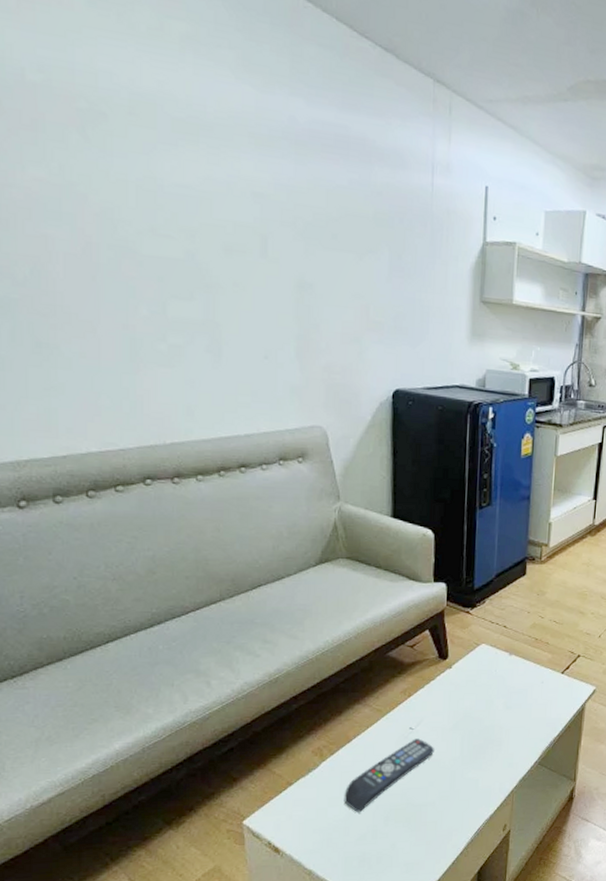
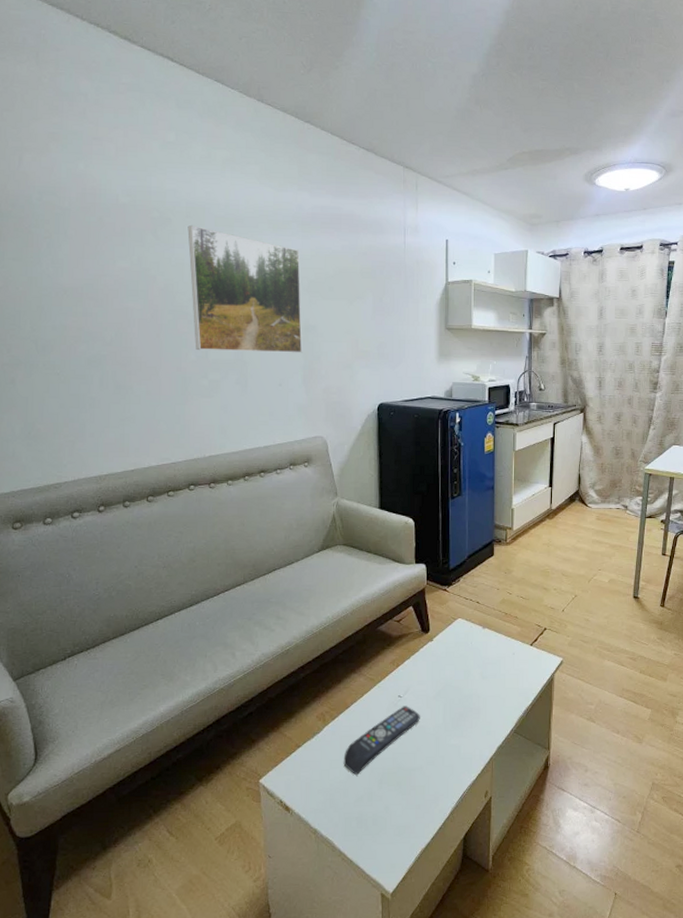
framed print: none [132,127,296,318] -> present [187,225,303,353]

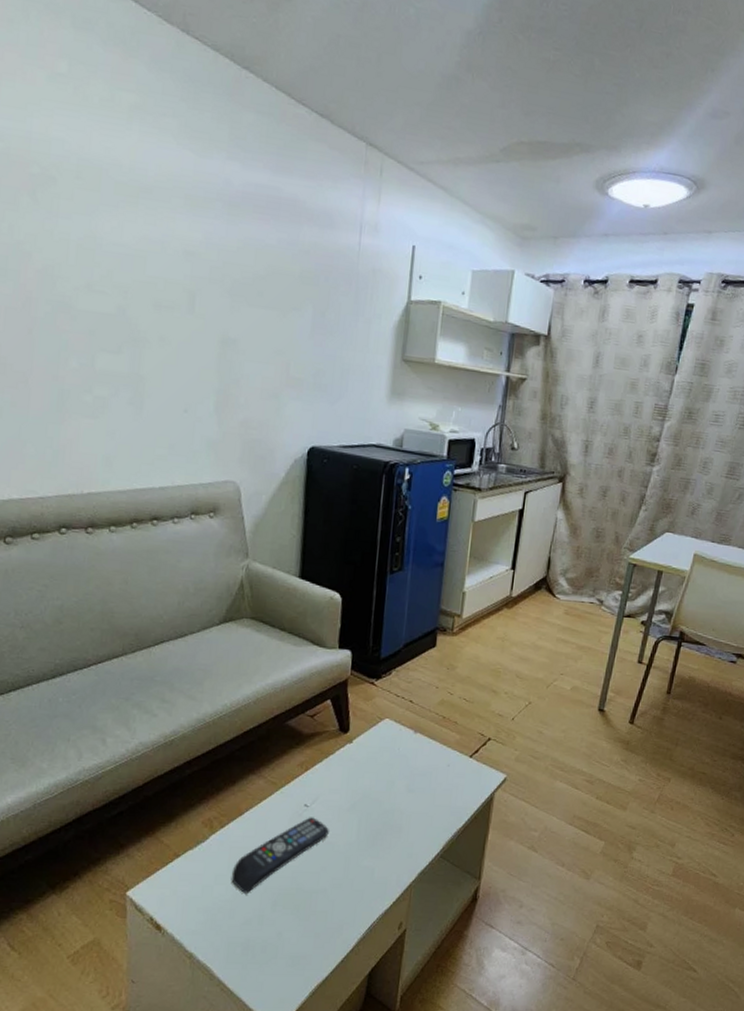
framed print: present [187,225,303,353] -> none [77,190,223,373]

